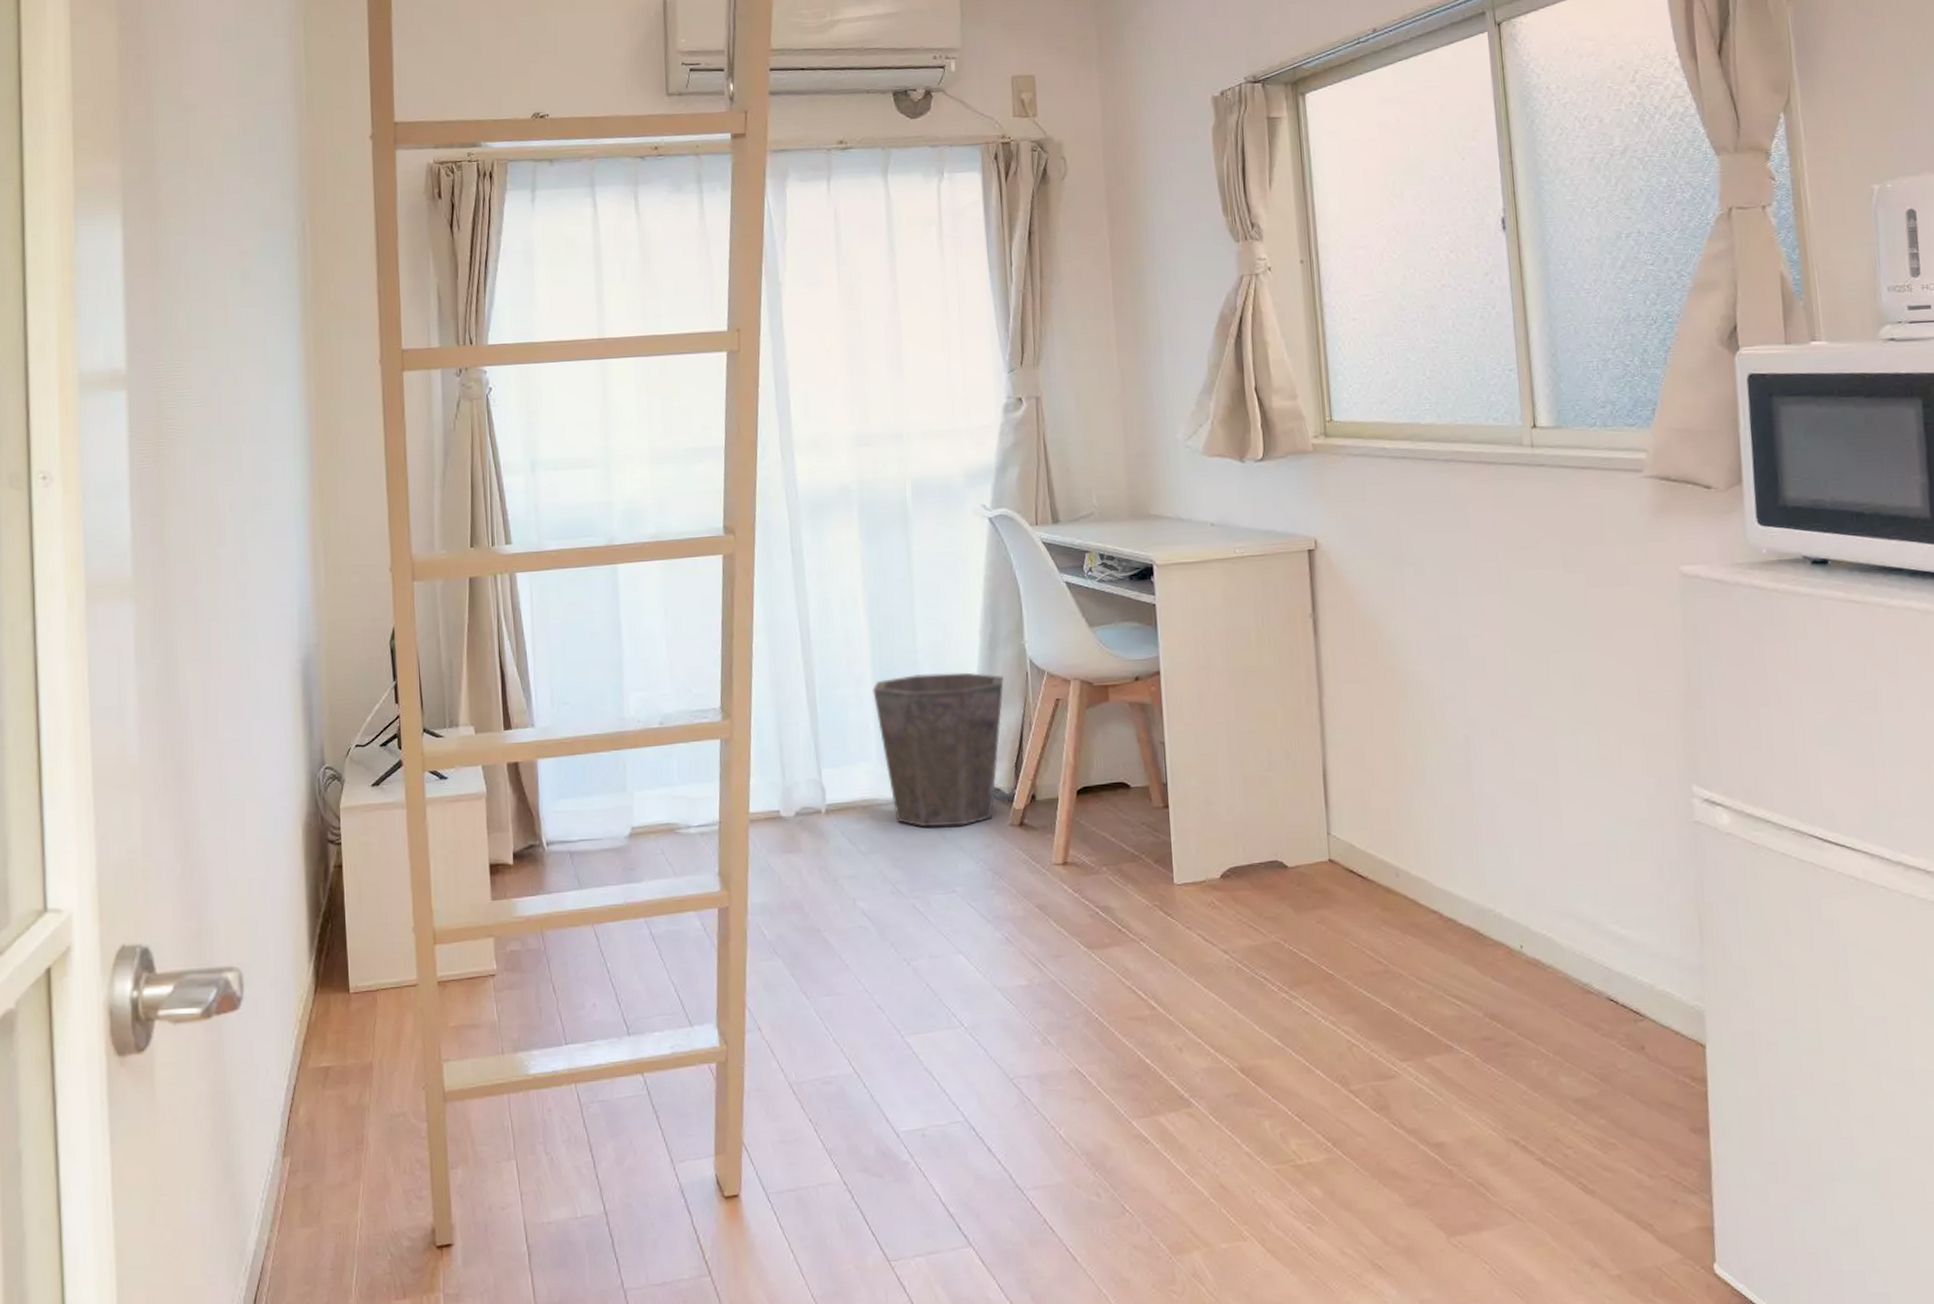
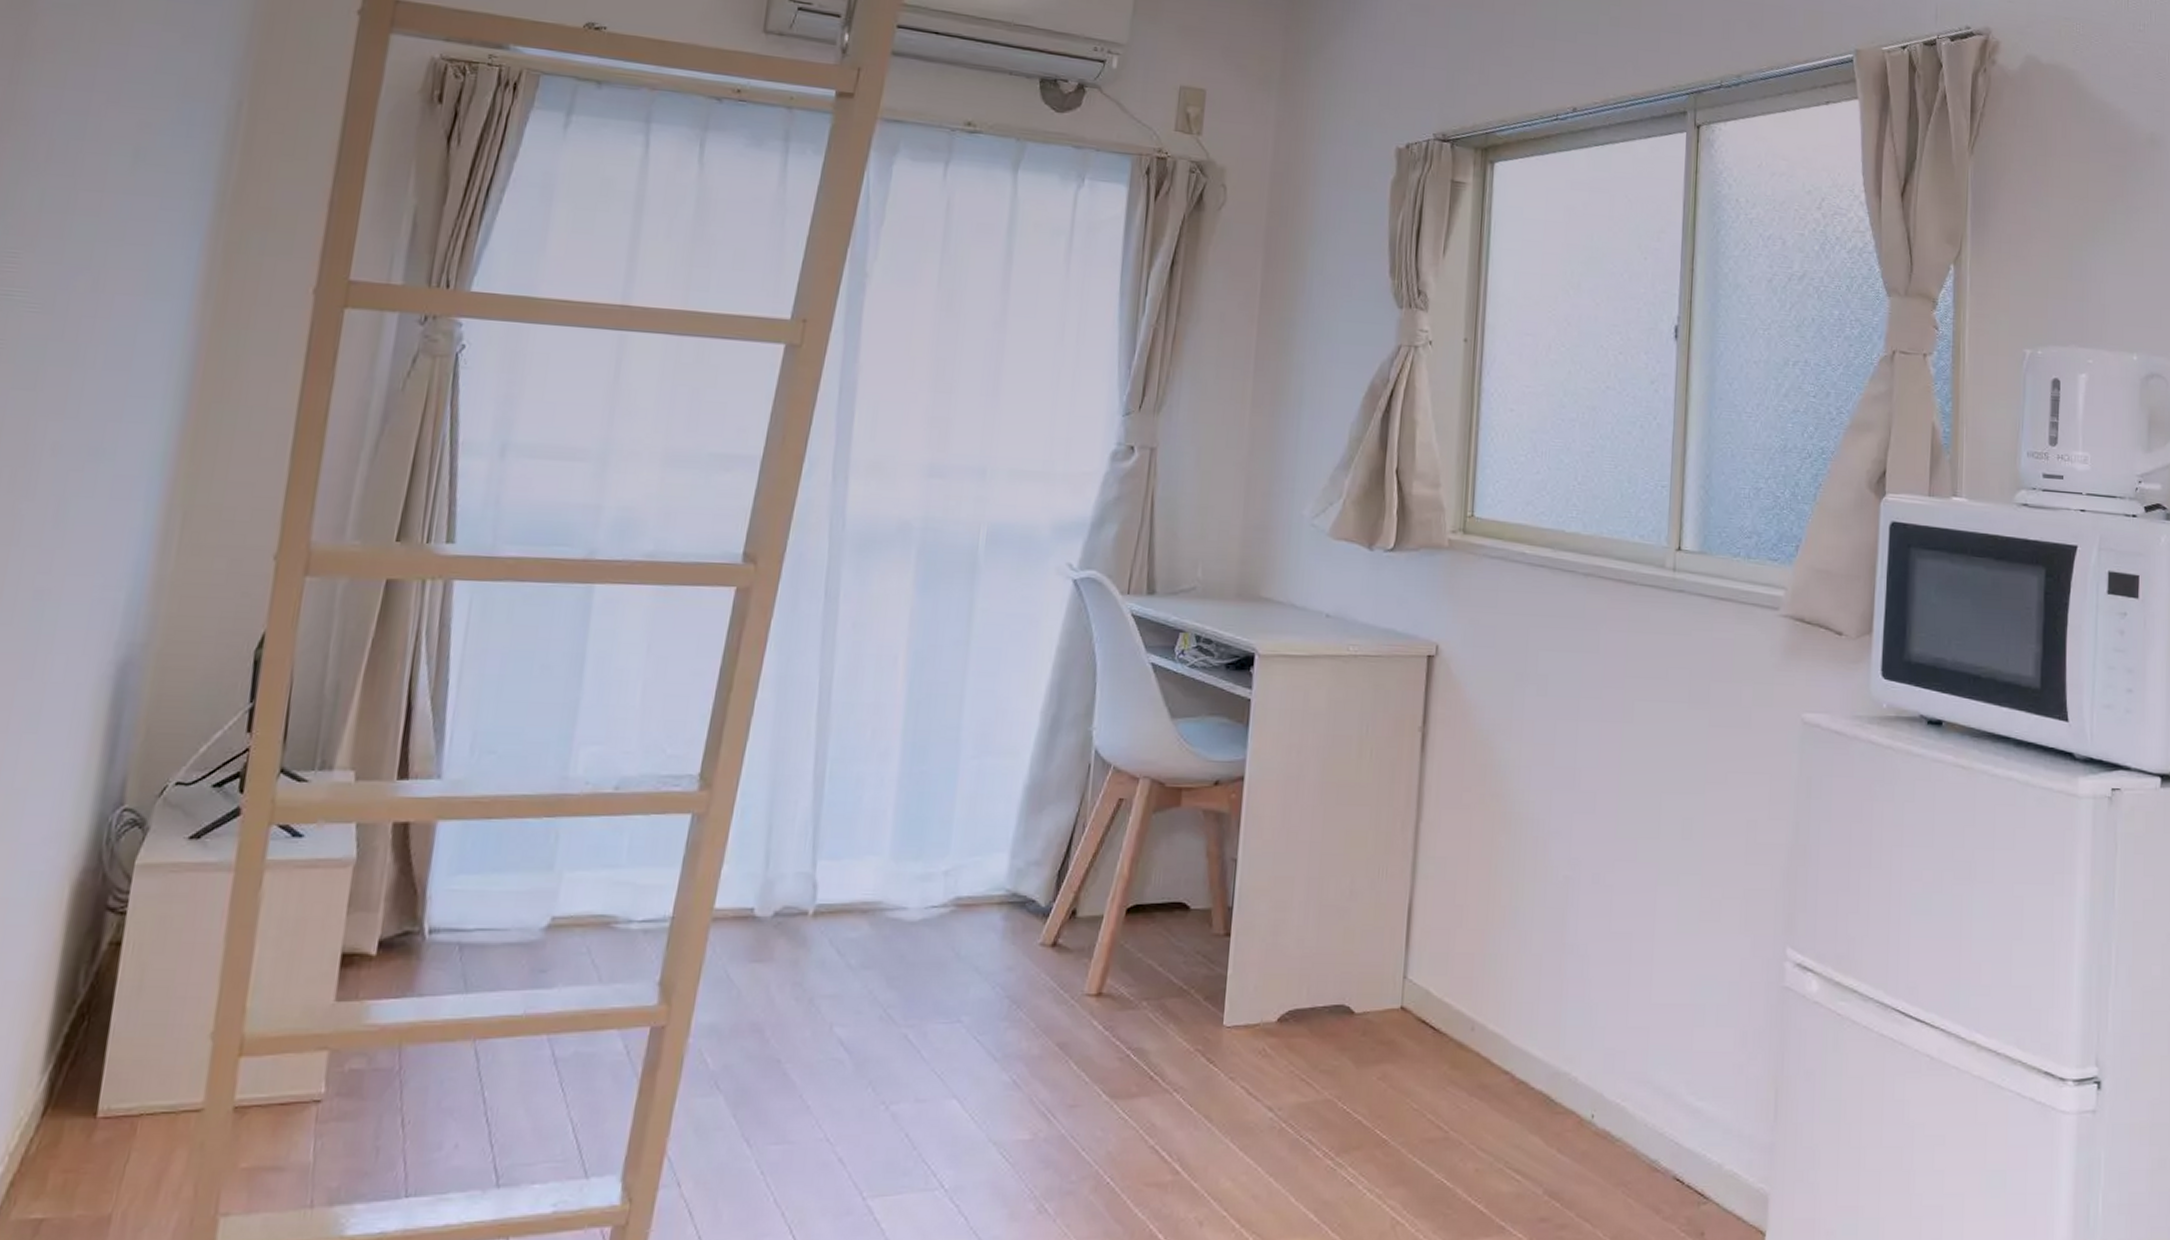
waste bin: present [872,672,1004,827] -> none [897,754,1061,942]

